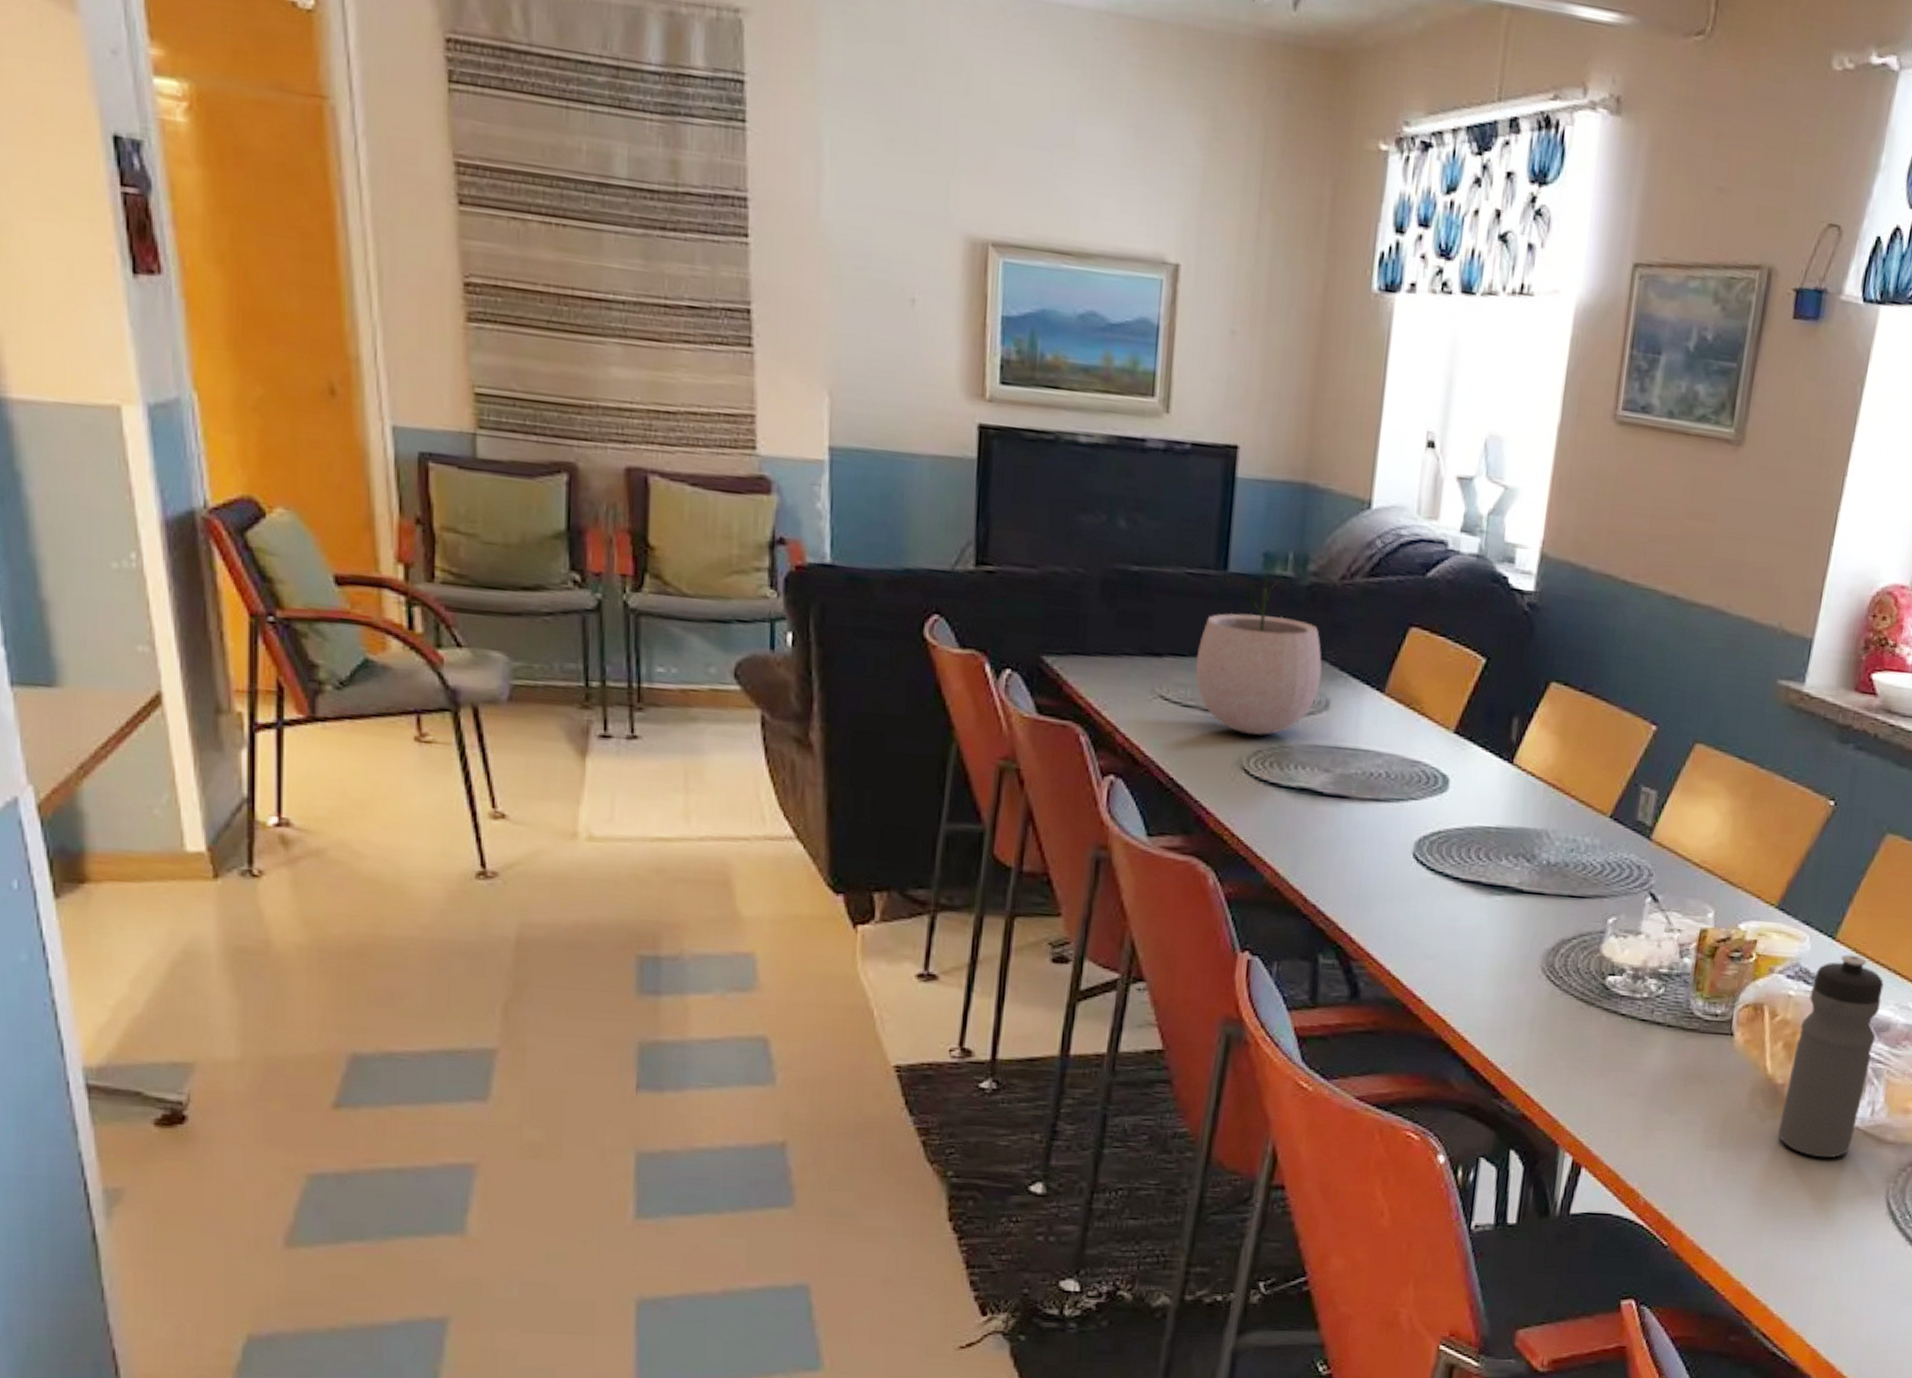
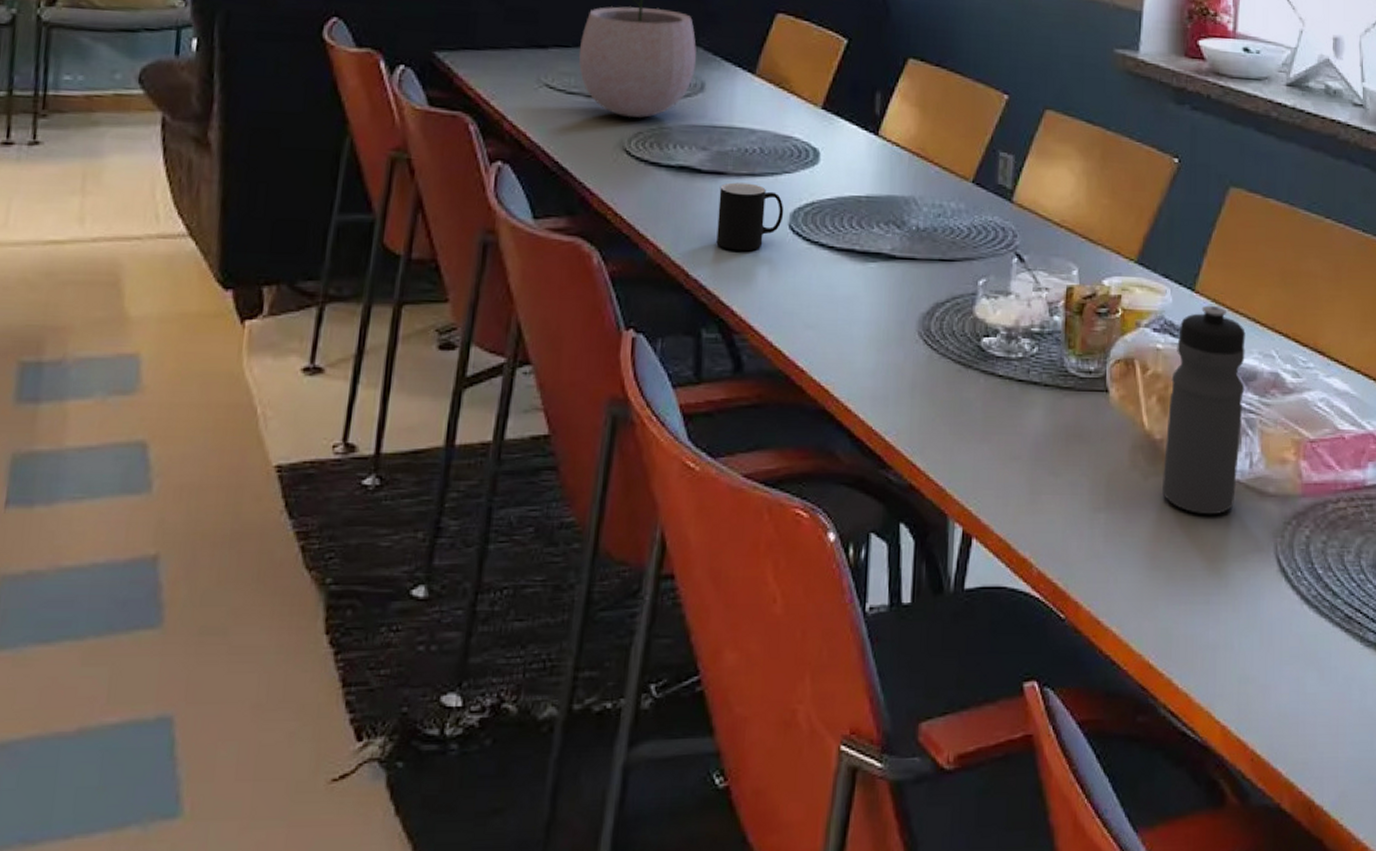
cup: none [1336,807,1409,879] -> present [716,182,784,252]

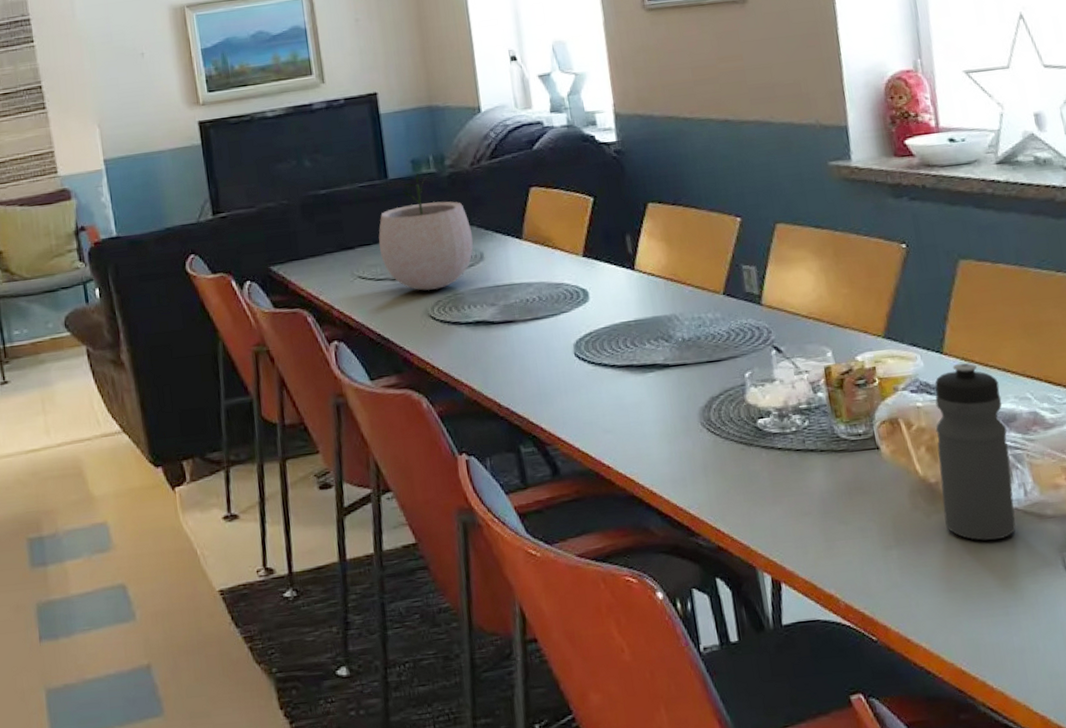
cup: present [716,182,784,252] -> none [512,325,569,381]

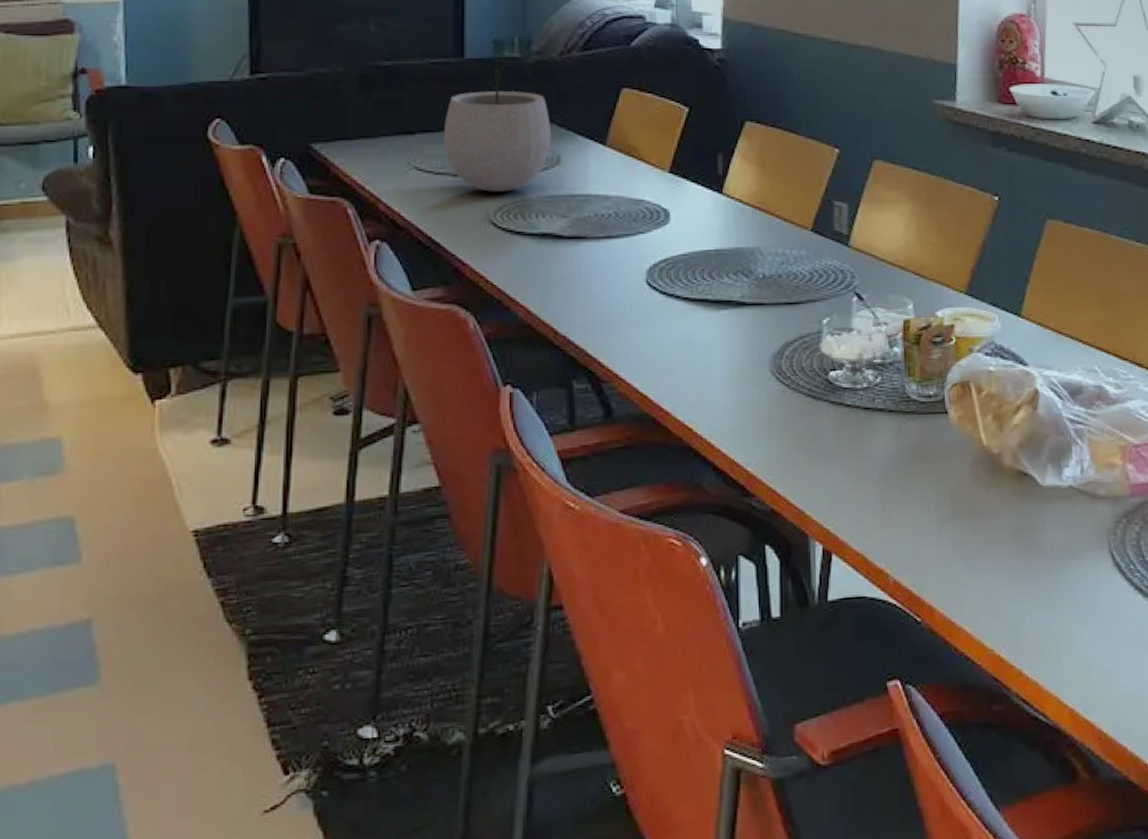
water bottle: present [934,363,1016,541] -> none [1002,328,1072,519]

